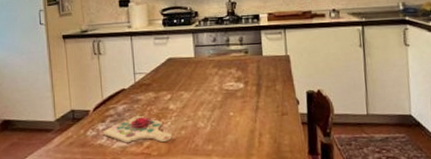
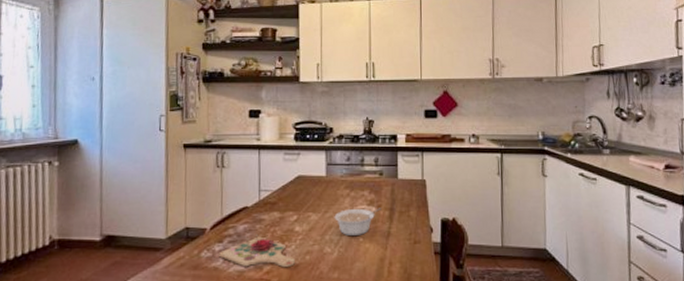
legume: none [205,84,249,112] -> present [334,208,381,237]

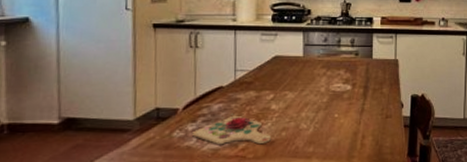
legume: present [334,208,381,237] -> none [310,86,356,113]

